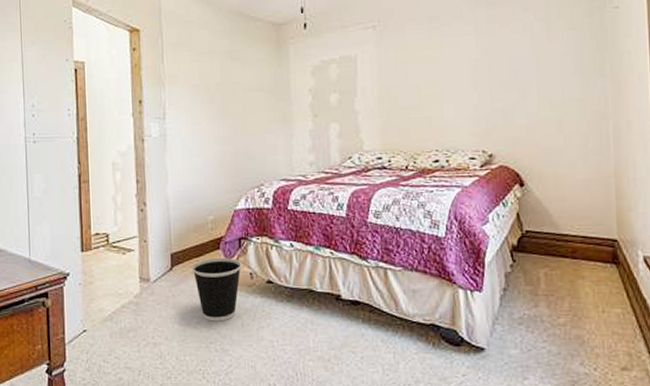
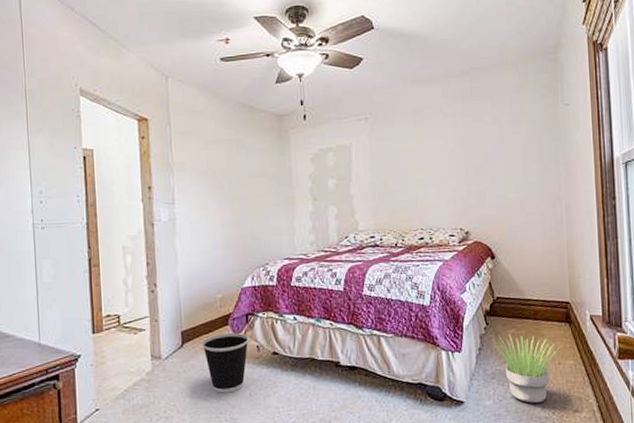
potted plant: none [519,274,606,356] -> present [491,334,561,403]

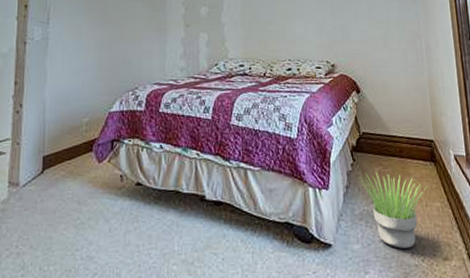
wastebasket: present [201,332,249,393] -> none [63,160,113,227]

